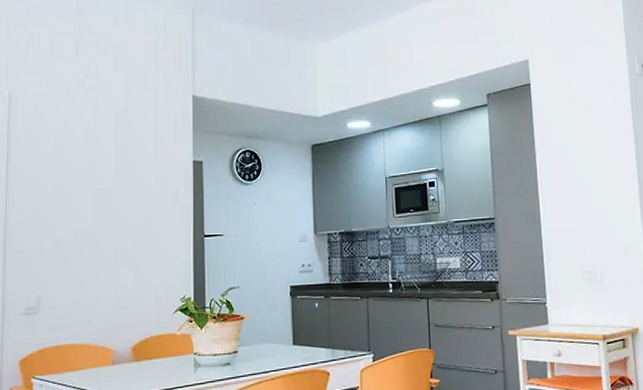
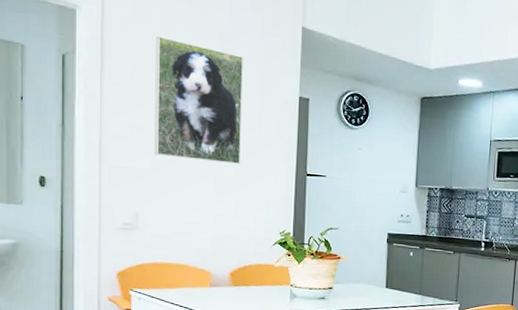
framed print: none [56,122,138,236] -> present [154,36,243,164]

